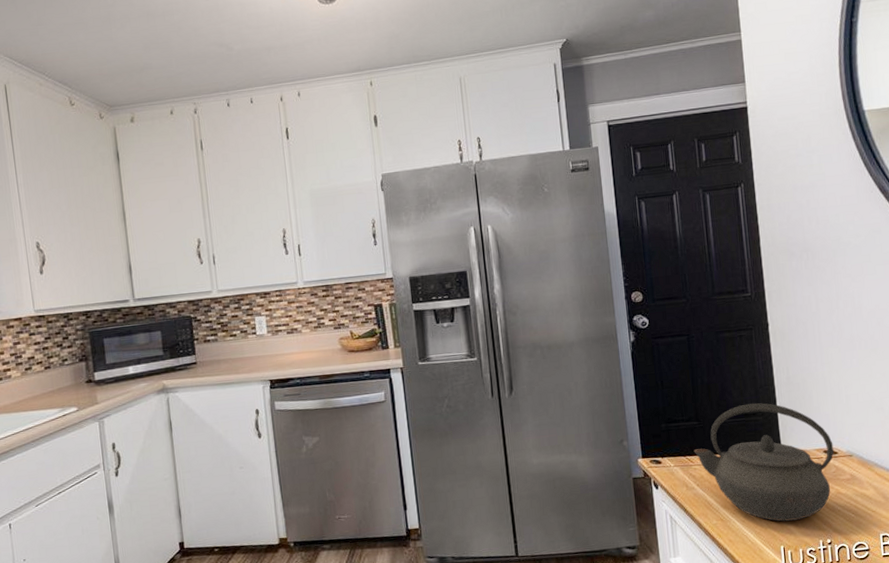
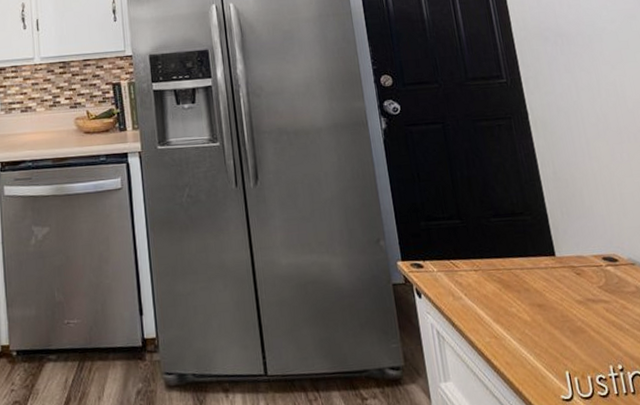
kettle: present [693,403,834,522] -> none [458,200,615,342]

